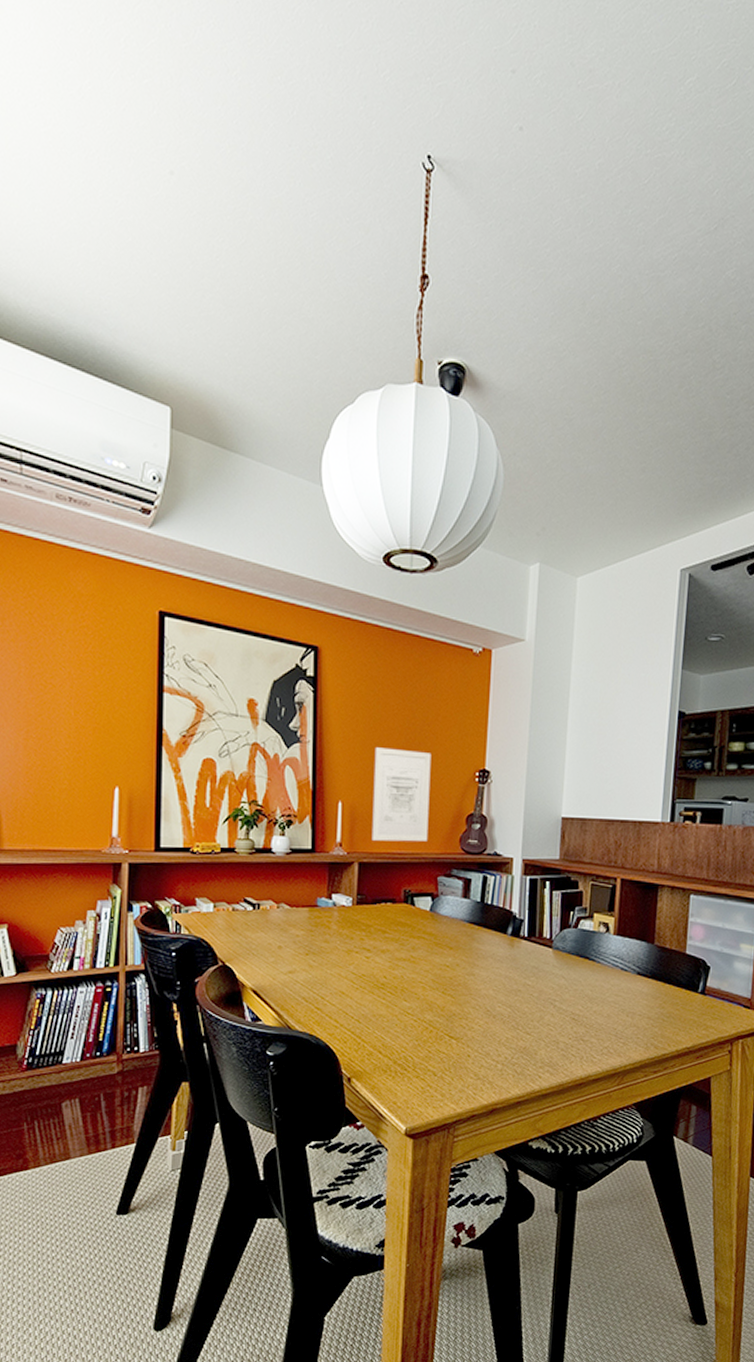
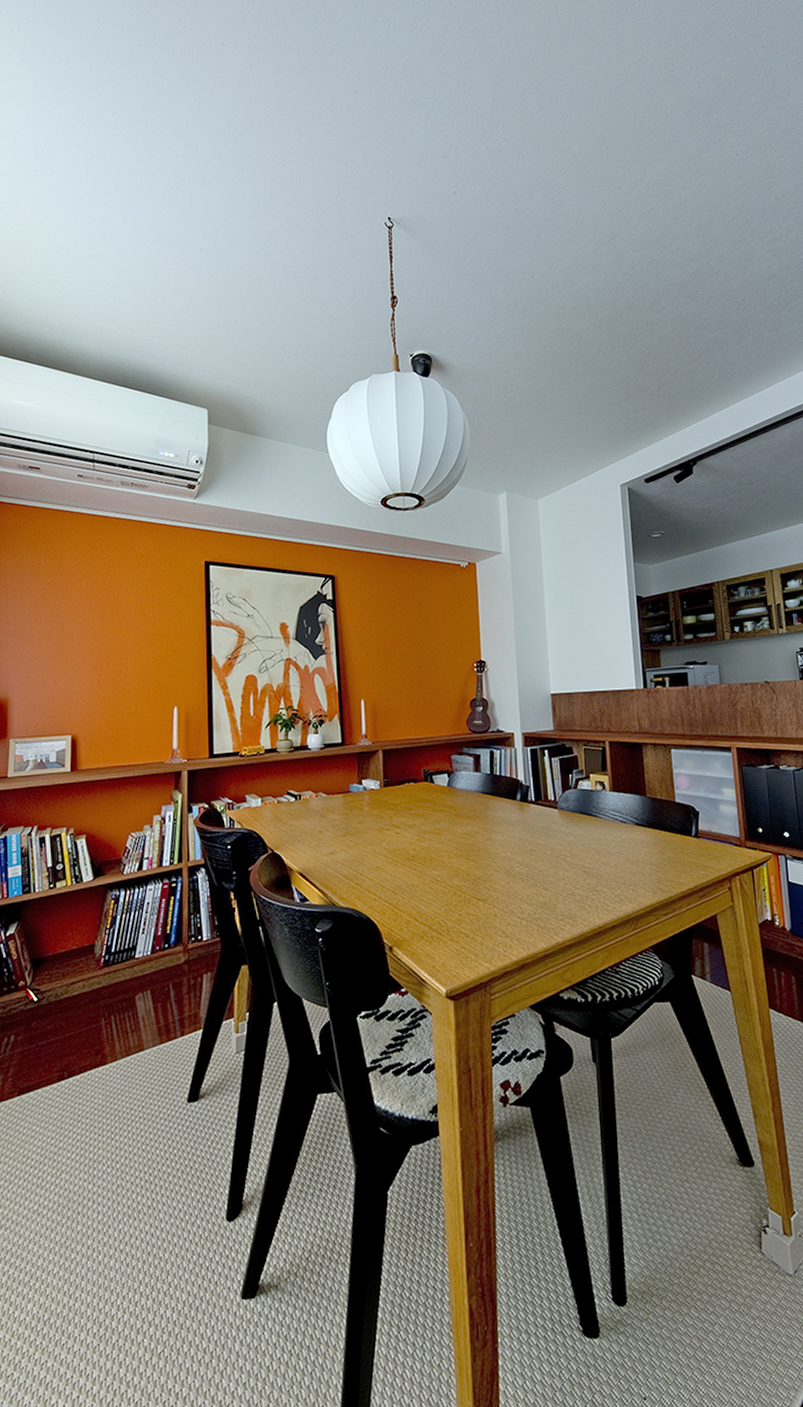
wall art: present [371,747,432,842] -> none [387,651,439,730]

